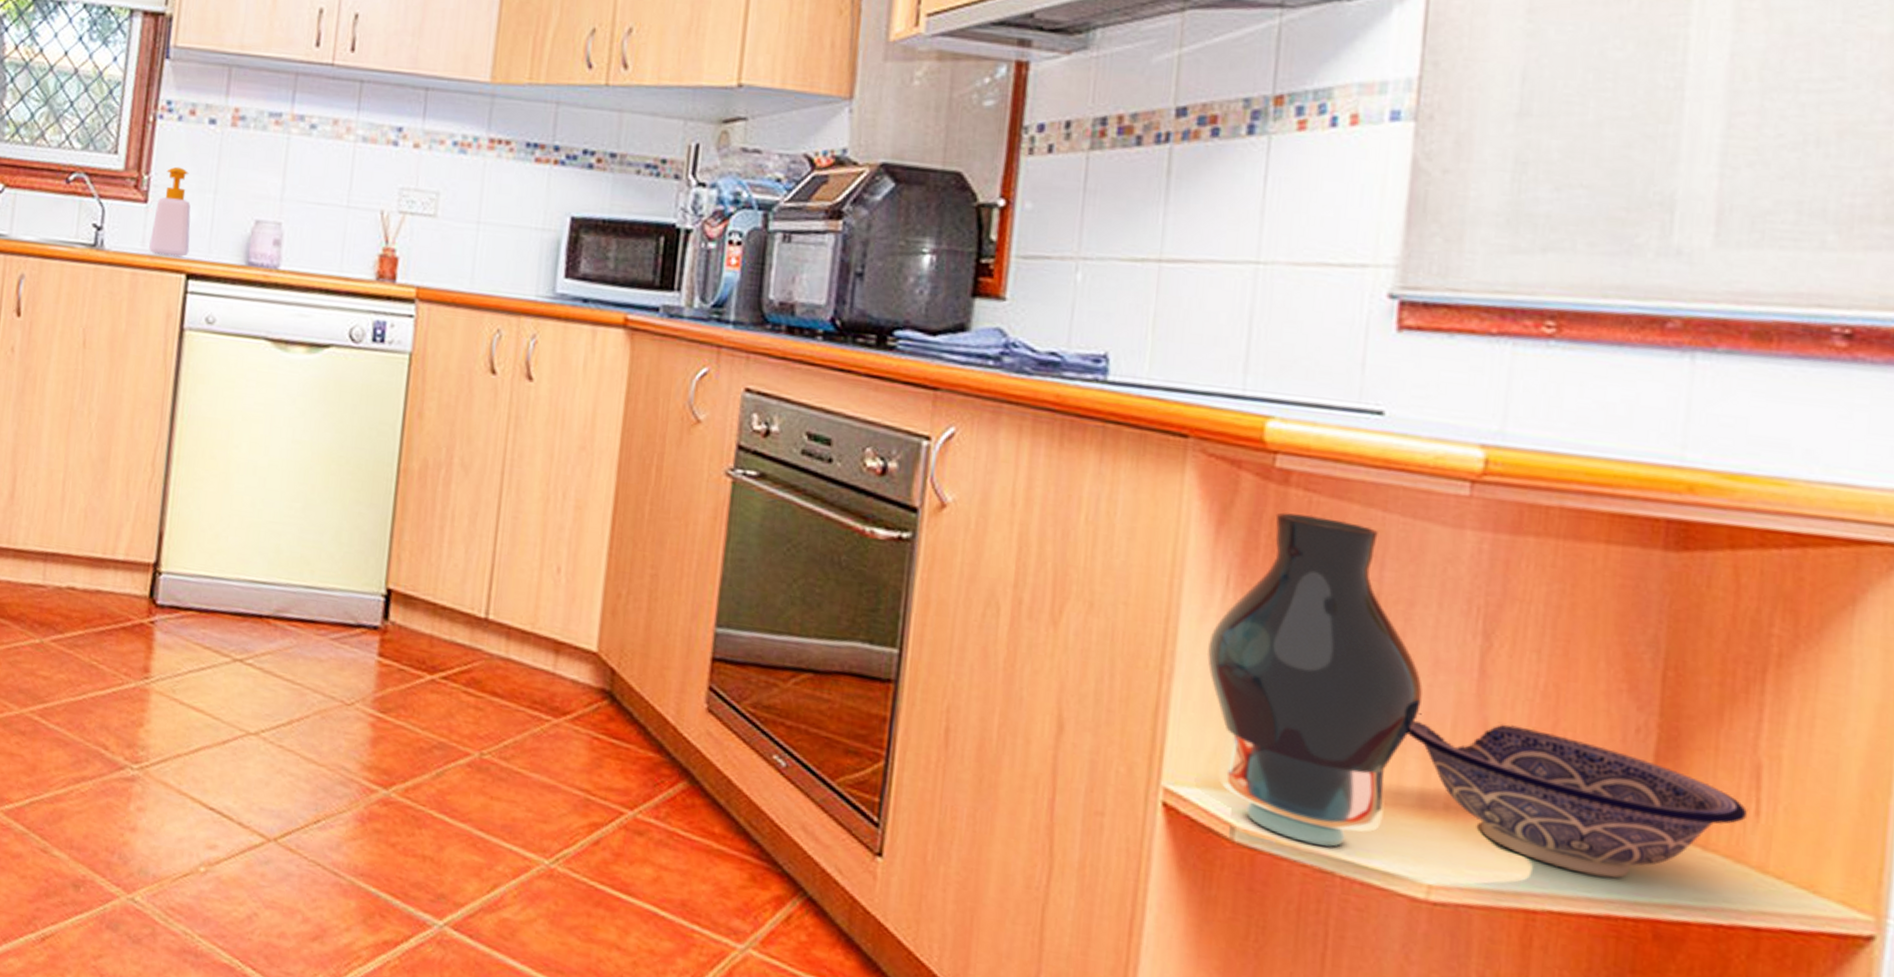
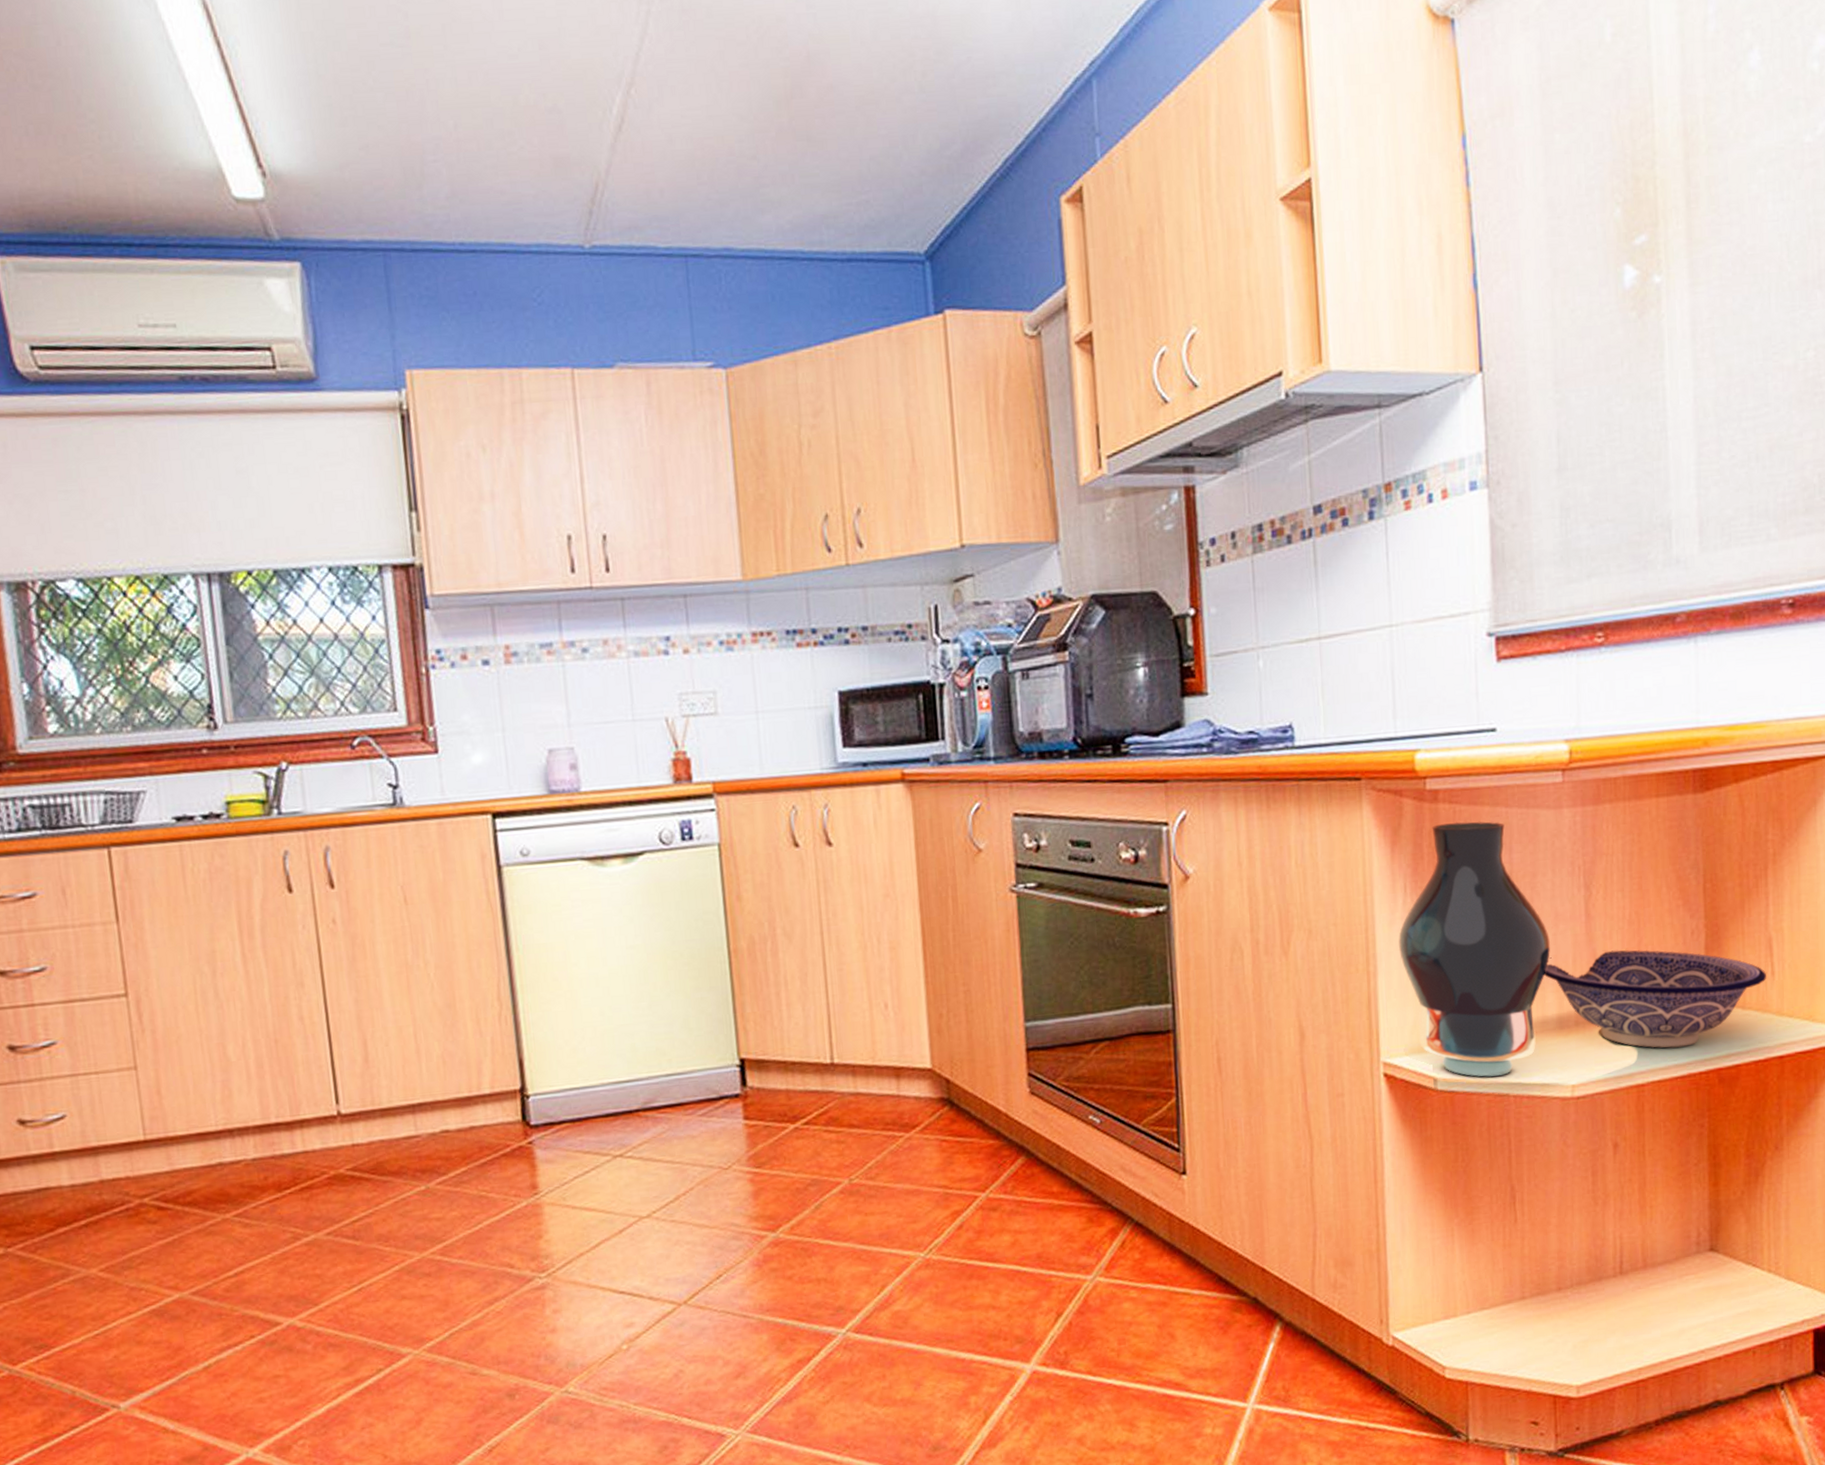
soap bottle: present [149,166,191,257] -> none [447,712,490,801]

